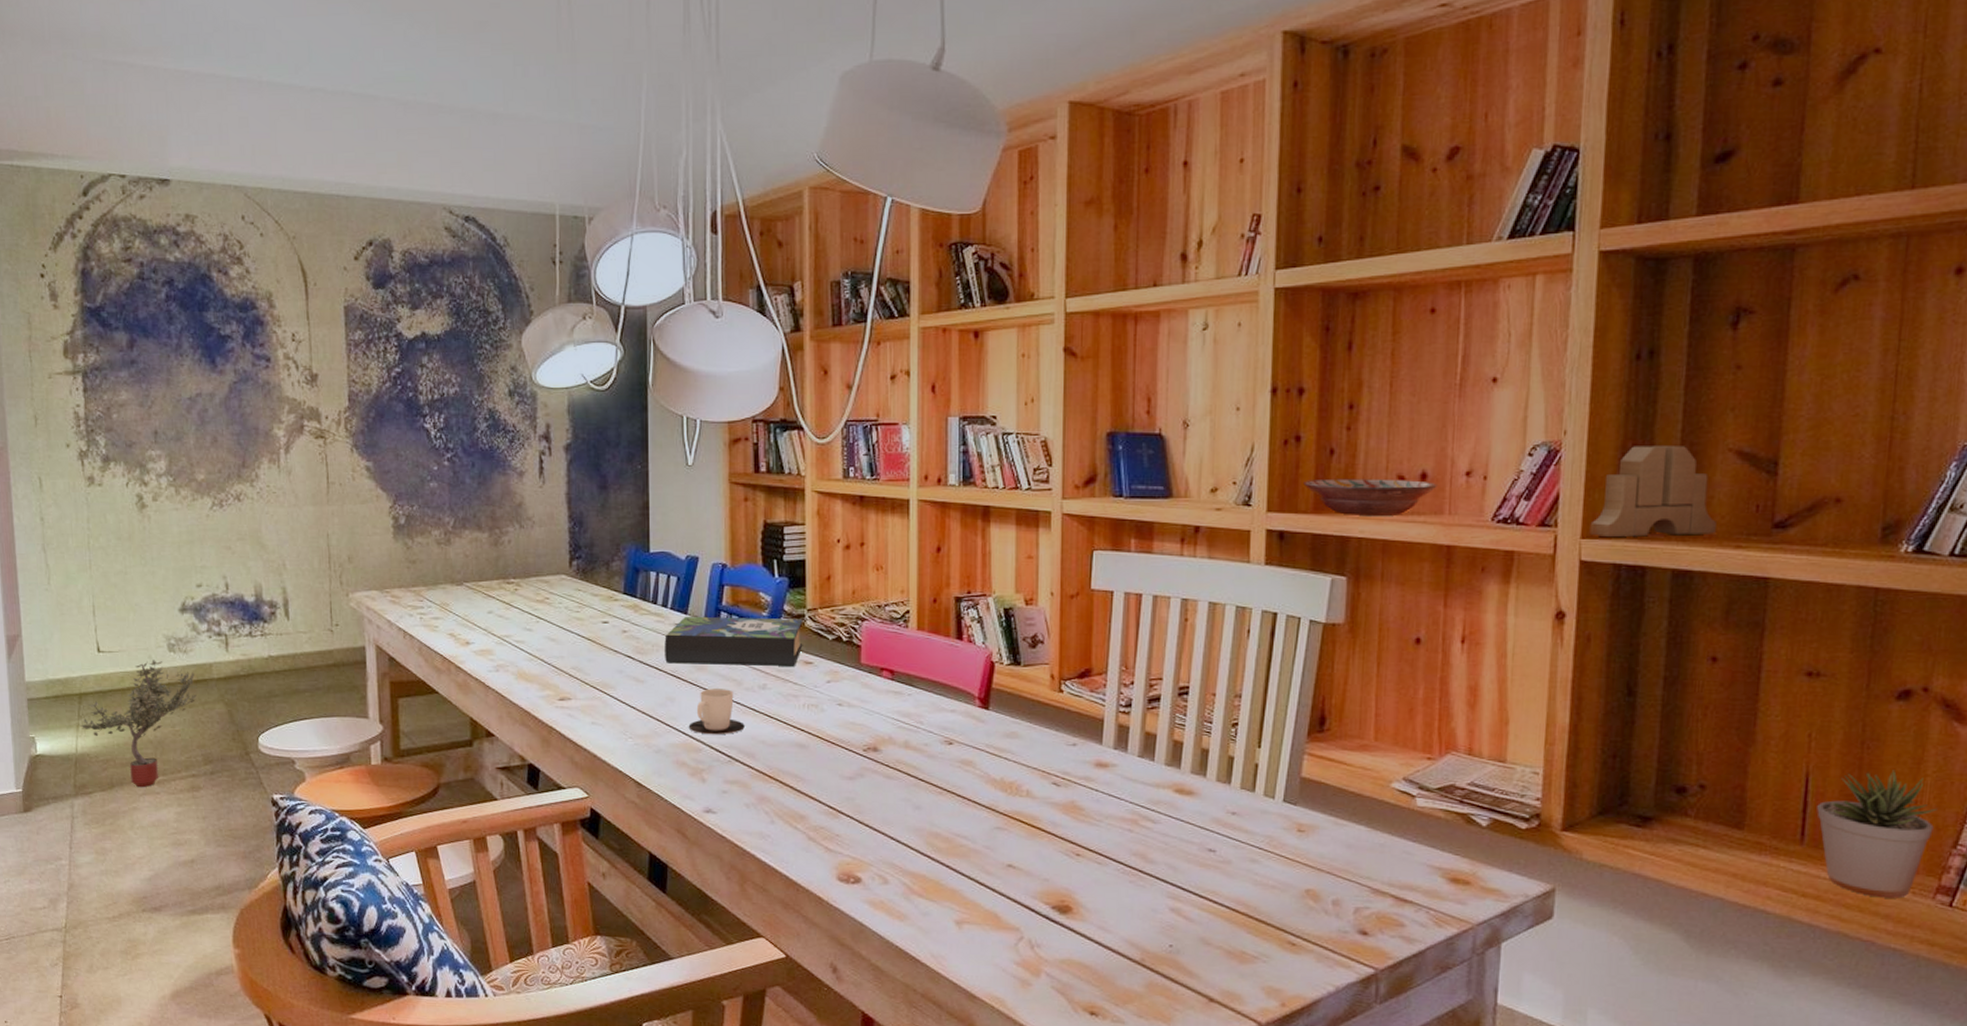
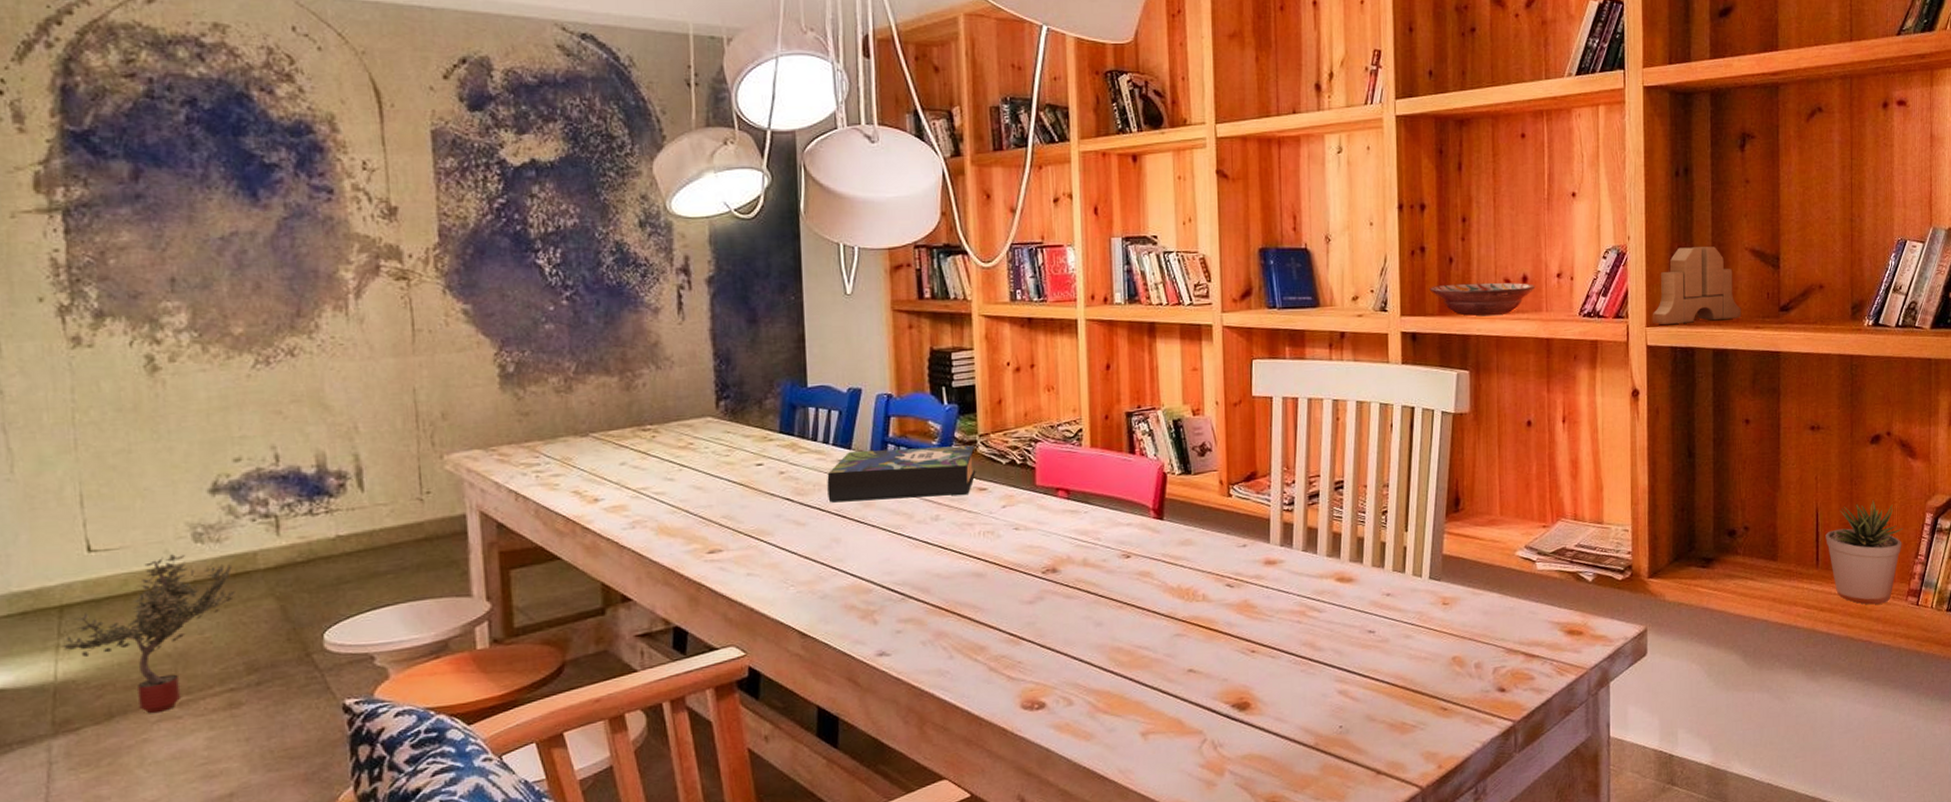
cup: present [688,688,745,735] -> none [856,524,918,574]

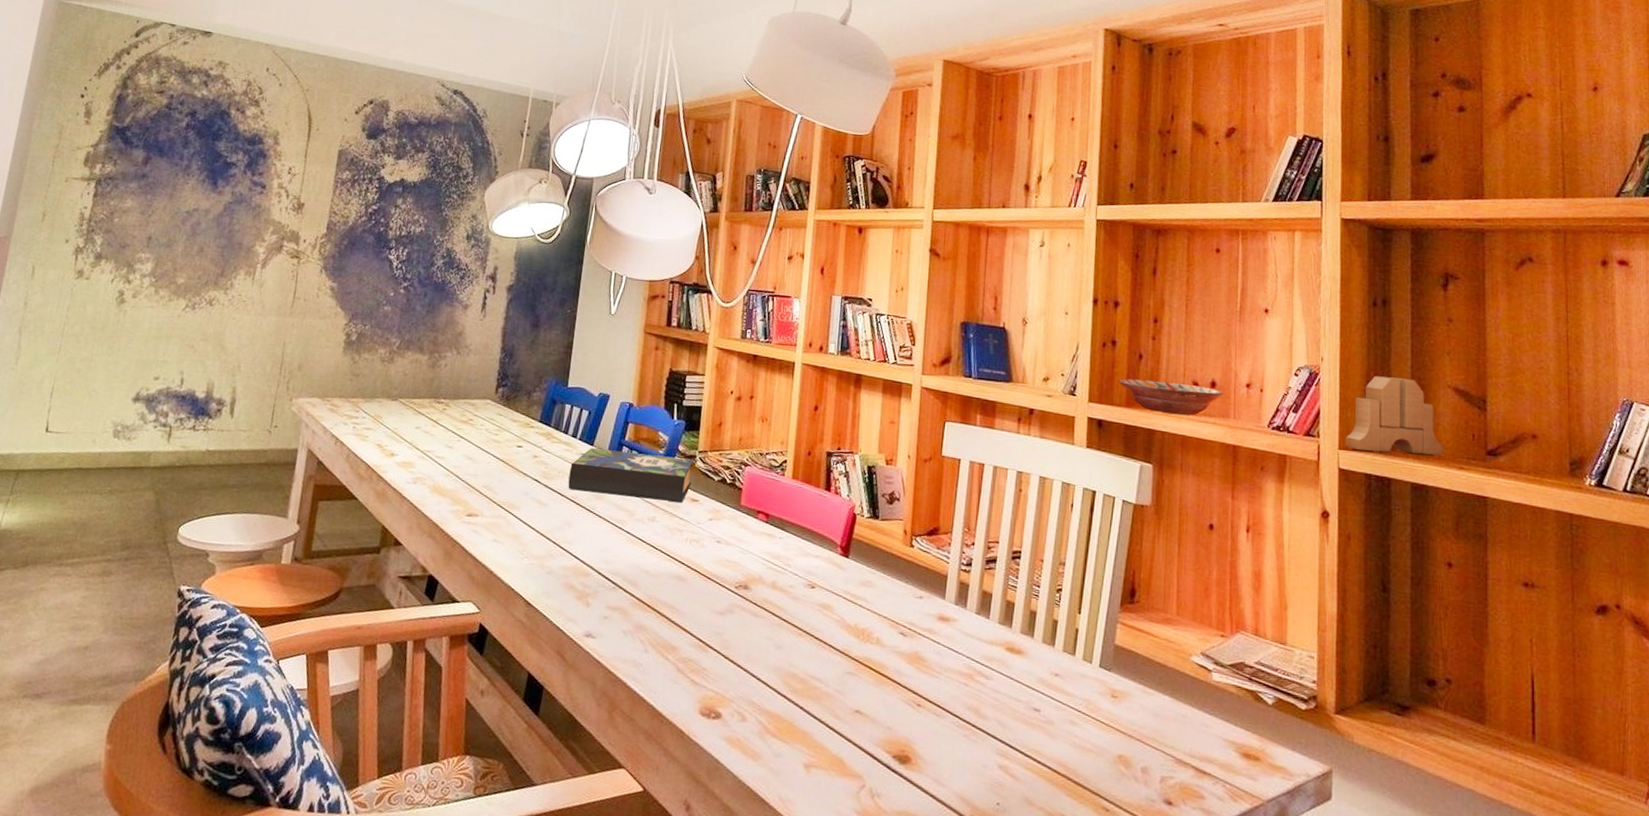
potted tree: present [62,554,235,714] -> none [10,444,133,569]
potted plant: present [1825,500,1903,605] -> none [1543,677,1639,801]

